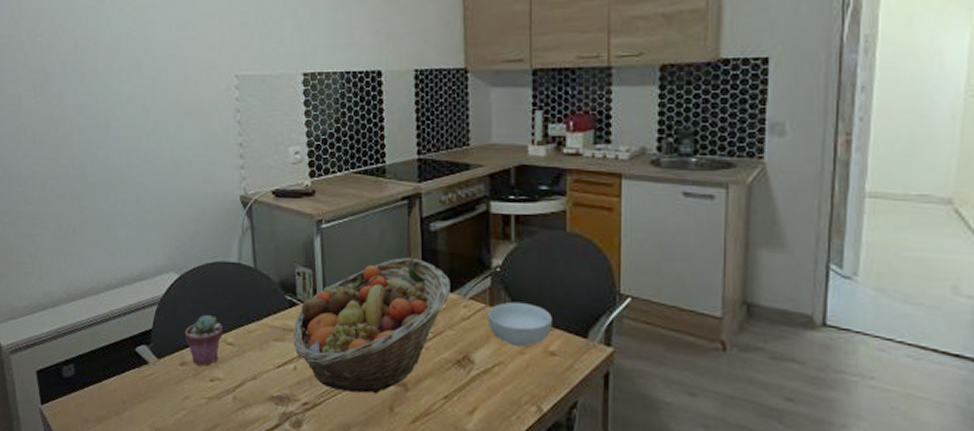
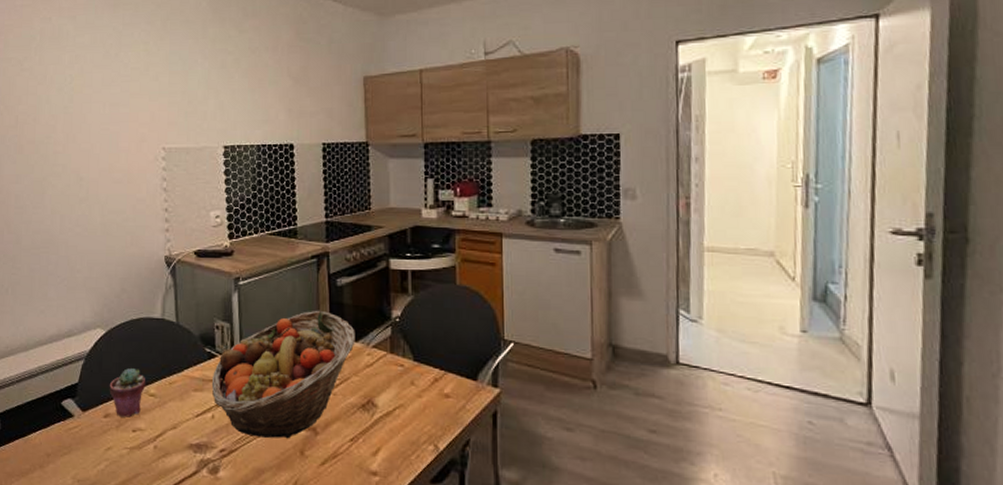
cereal bowl: present [488,302,552,347] -> none [389,349,446,390]

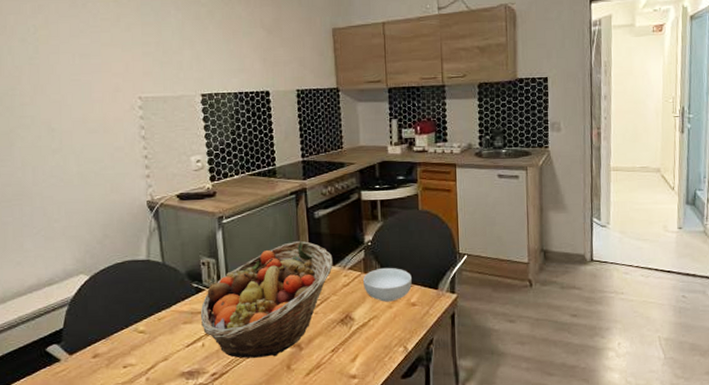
potted succulent: present [109,368,145,418] -> none [96,309,134,356]
cereal bowl: none [389,349,446,390] -> present [363,267,412,302]

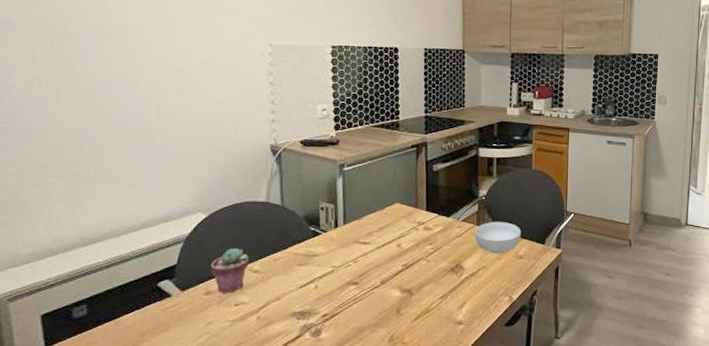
potted succulent: none [96,309,134,356] -> present [210,249,249,293]
fruit basket: present [200,240,333,359] -> none [315,191,448,301]

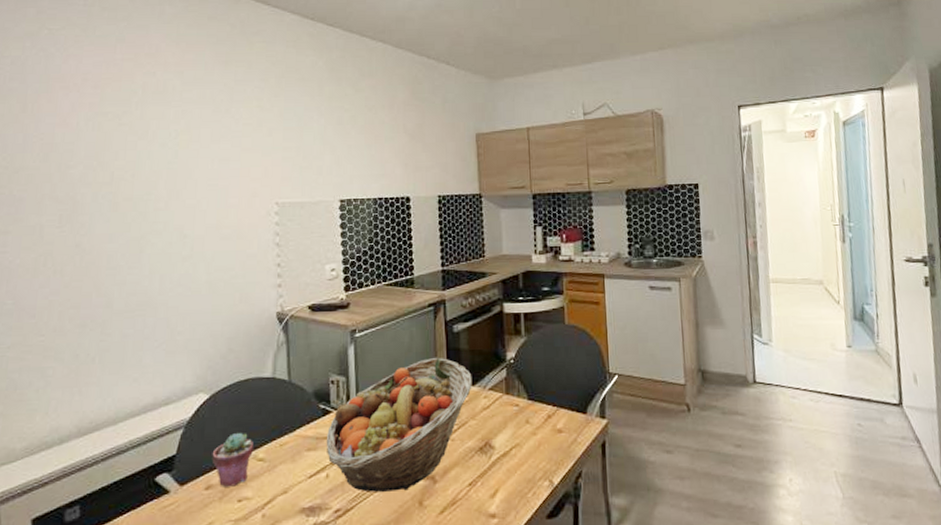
fruit basket: none [315,191,448,301] -> present [326,357,472,492]
cereal bowl: present [475,221,521,254] -> none [505,388,558,428]

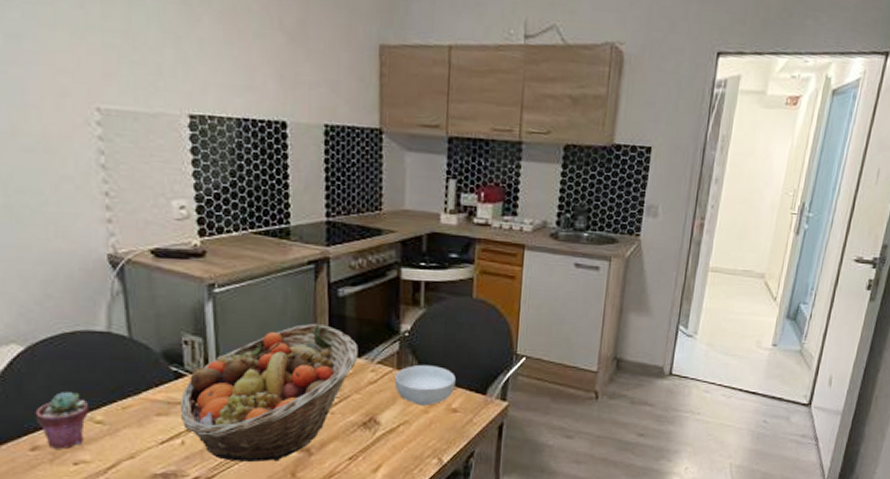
cereal bowl: none [505,388,558,428] -> present [395,364,456,406]

